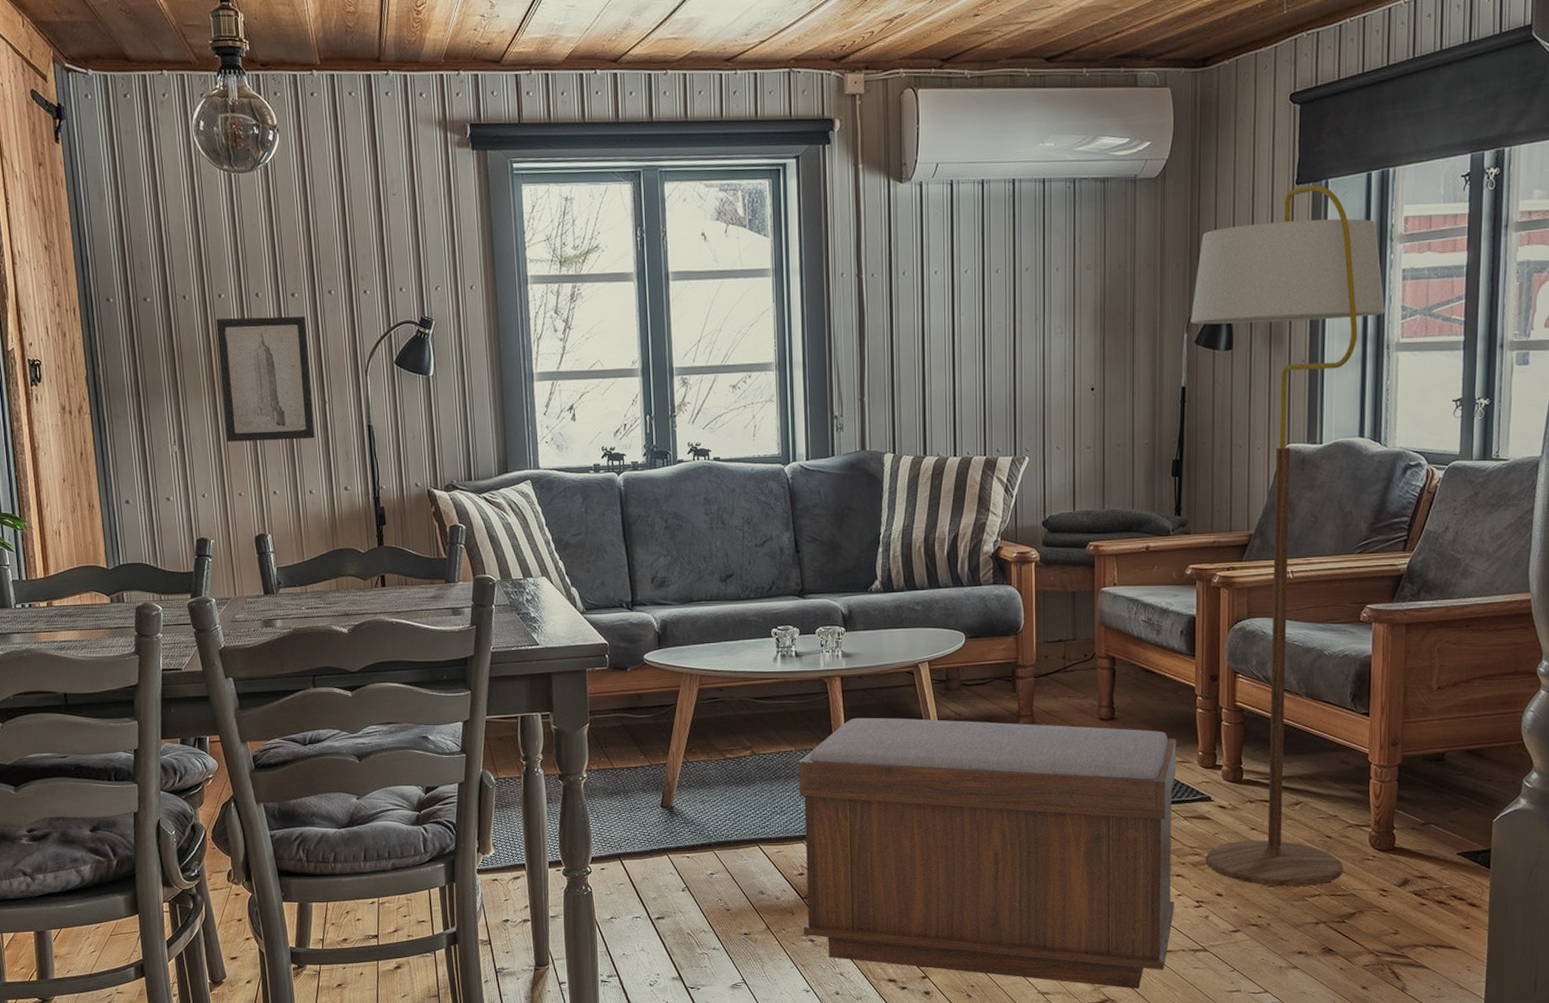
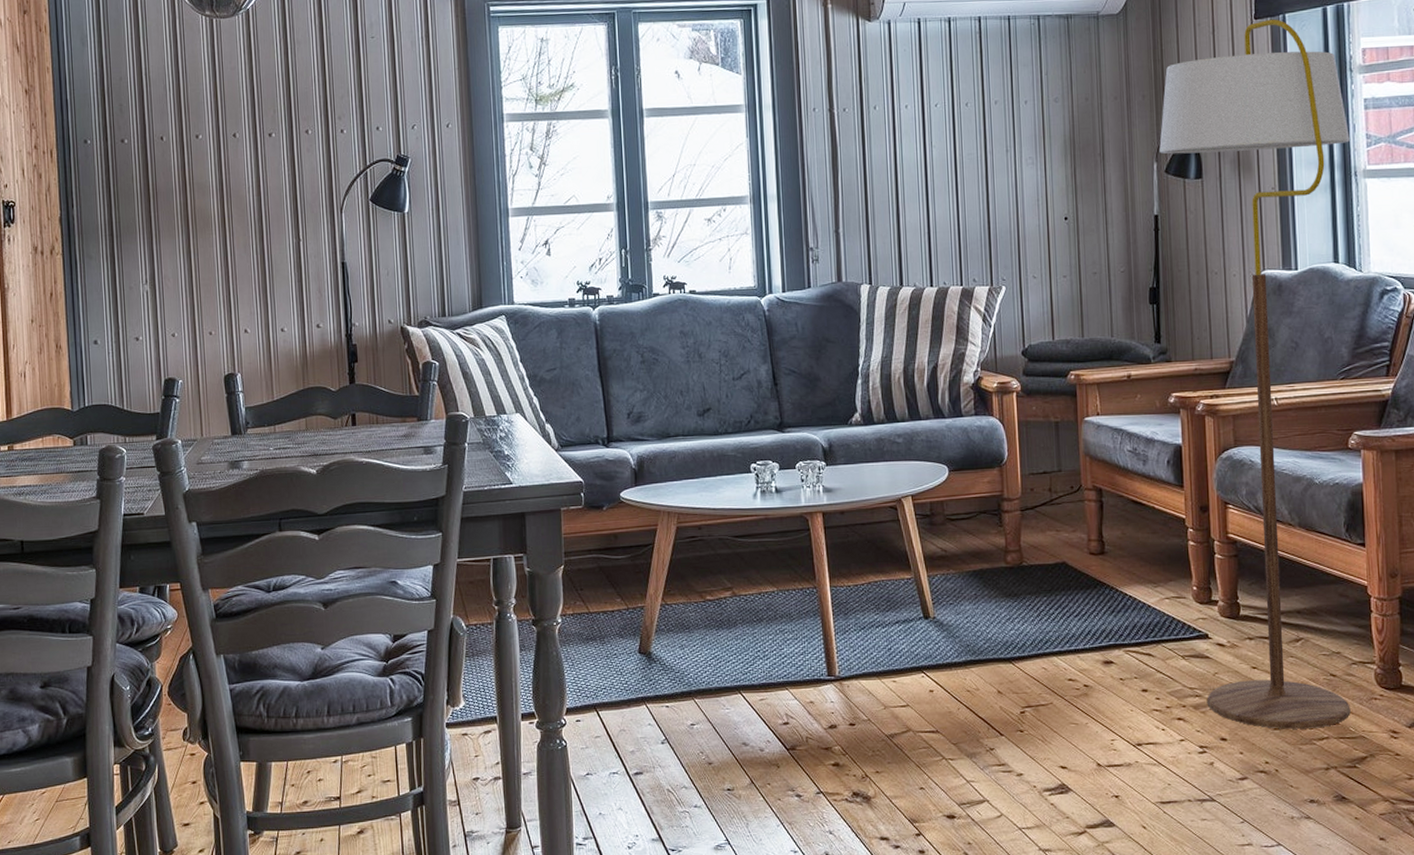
wall art: present [216,315,315,442] -> none [192,155,288,281]
bench: present [799,717,1176,989] -> none [781,555,1178,844]

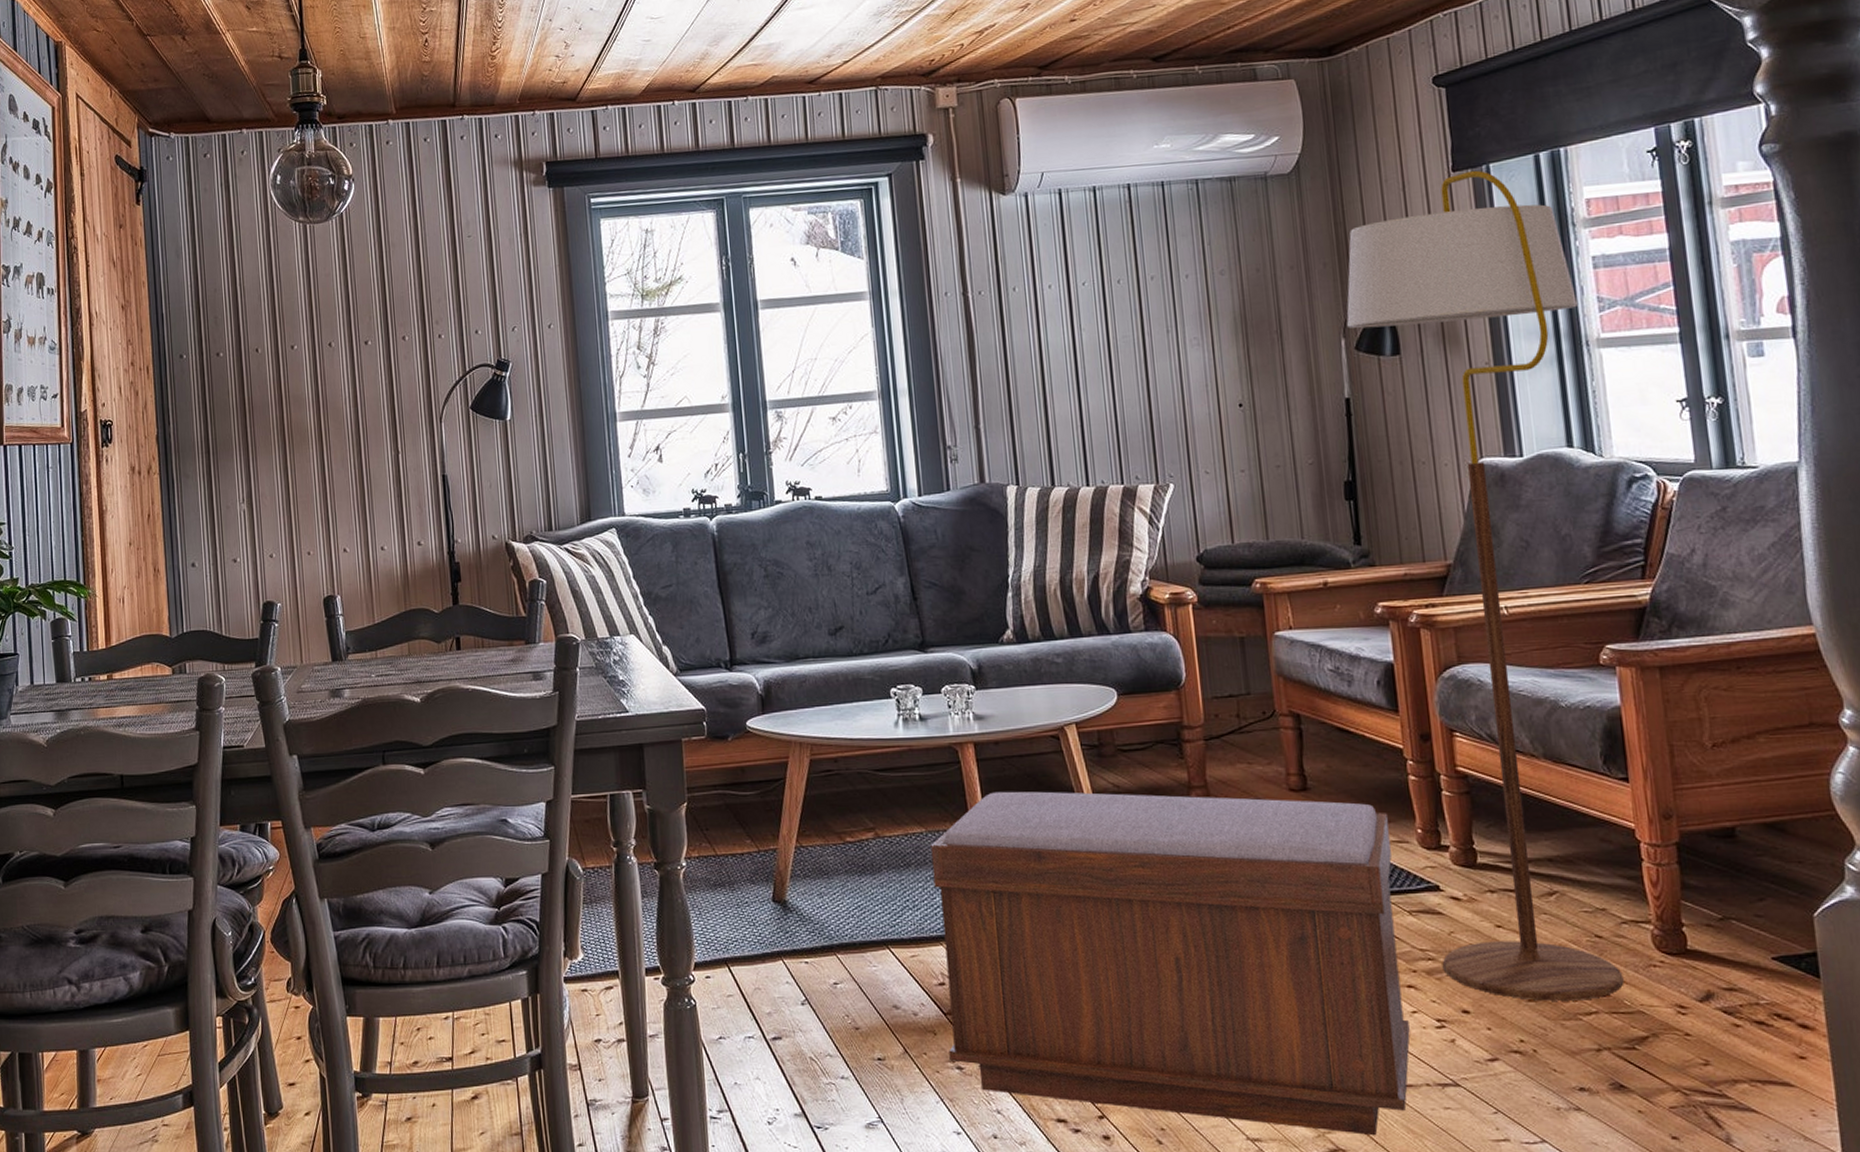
bench: none [781,555,1178,844] -> present [930,791,1411,1136]

